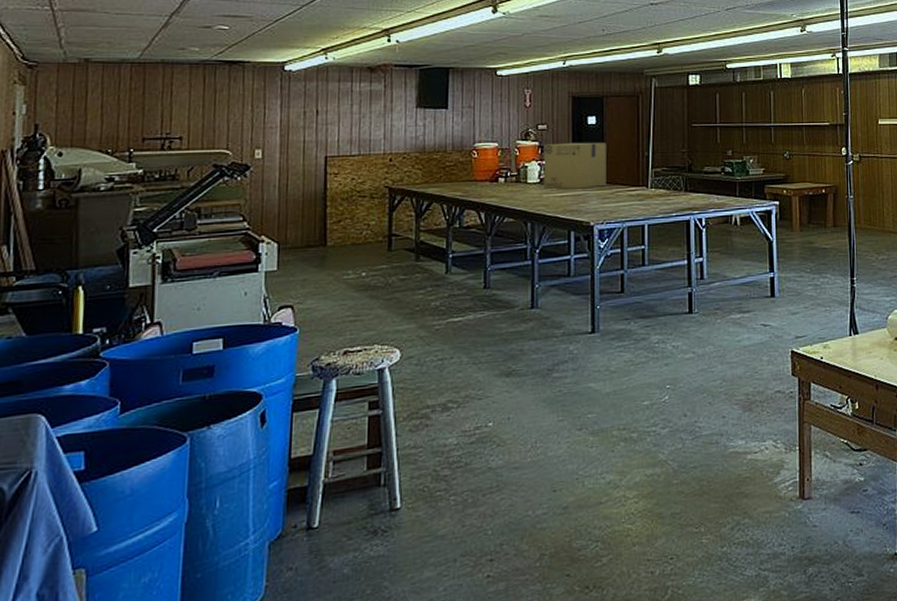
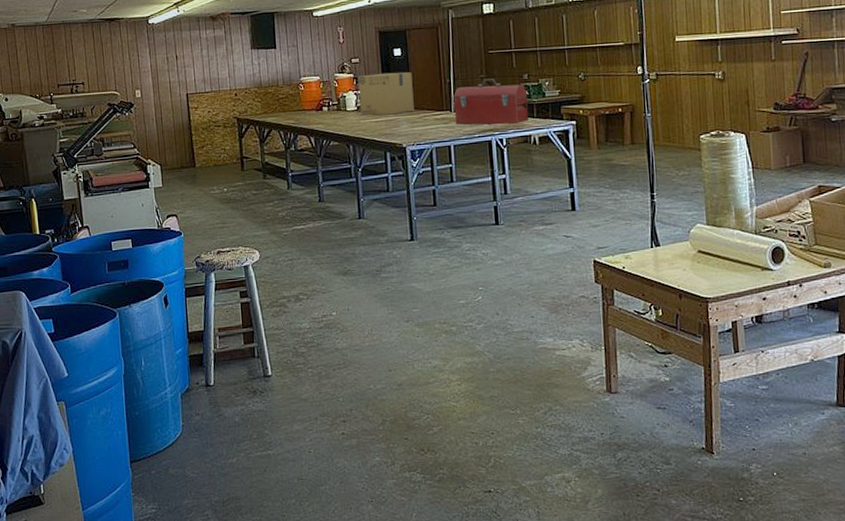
toolbox: none [651,154,731,203] -> present [453,79,528,125]

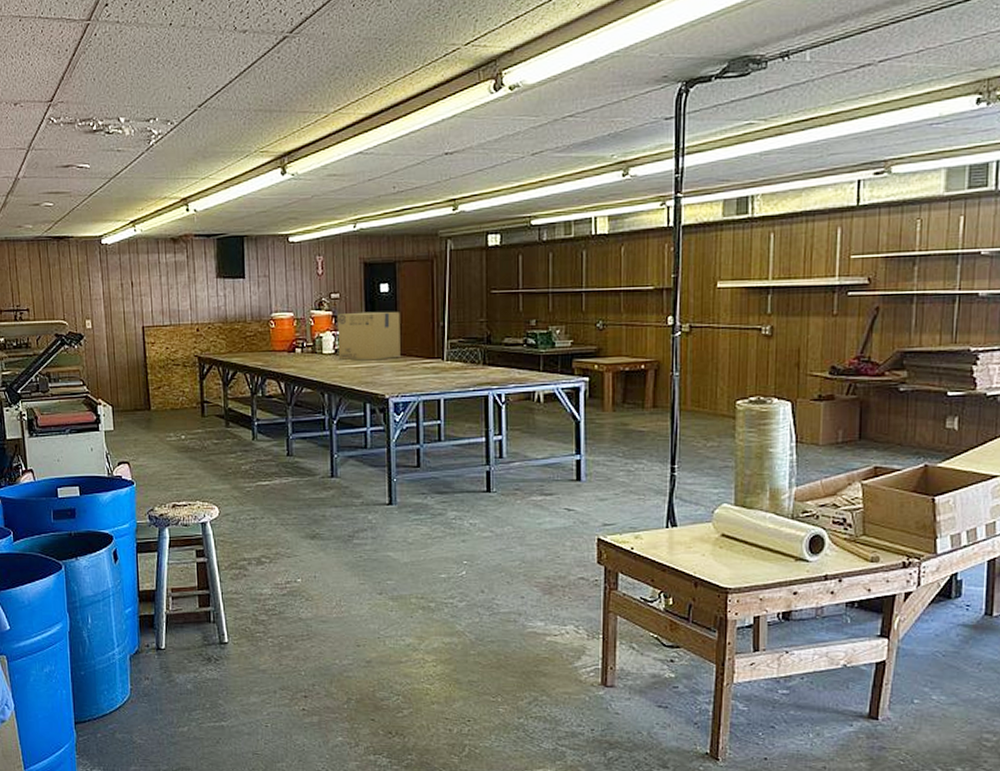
toolbox: present [453,79,528,125] -> none [447,323,534,378]

